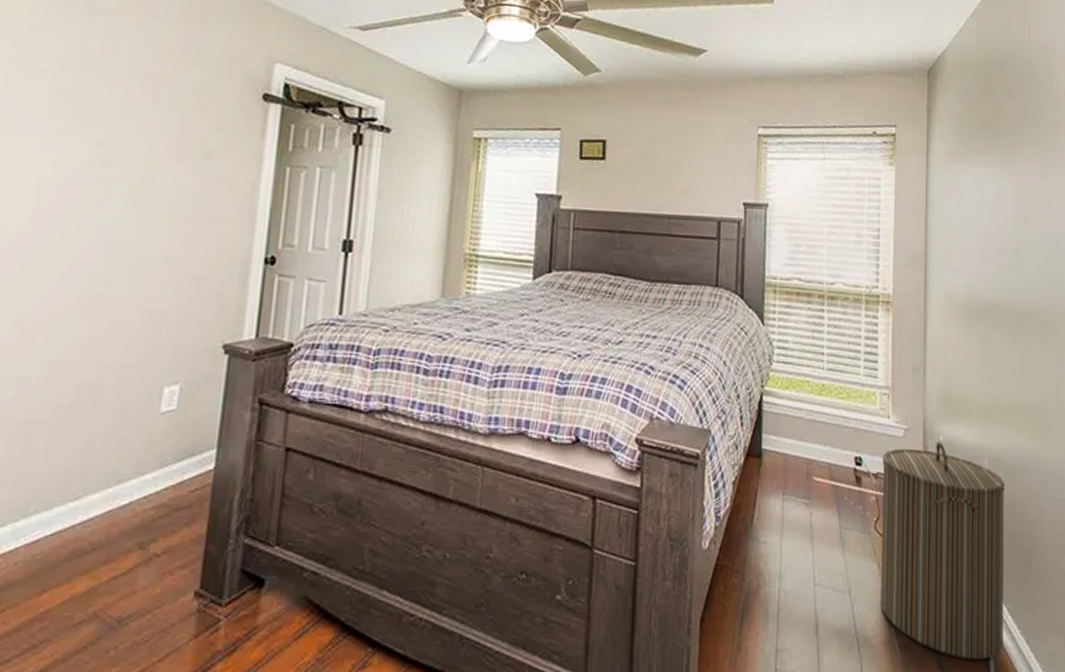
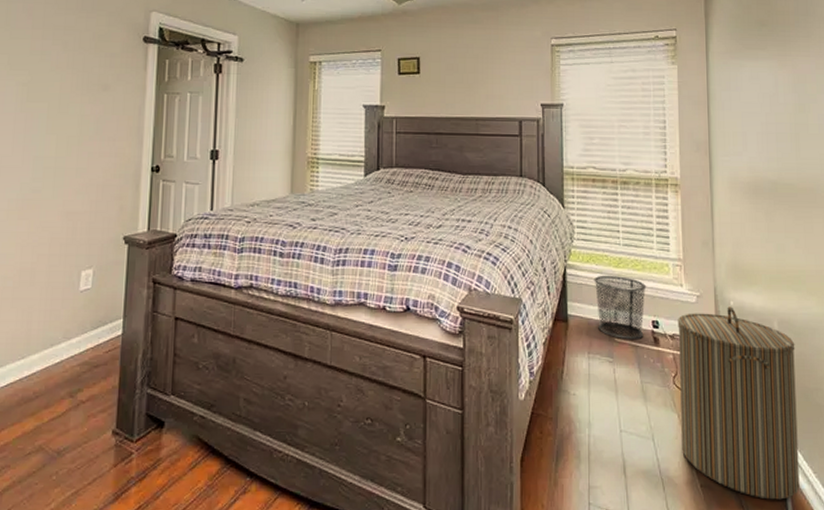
waste bin: none [793,403,851,479] -> present [594,275,647,340]

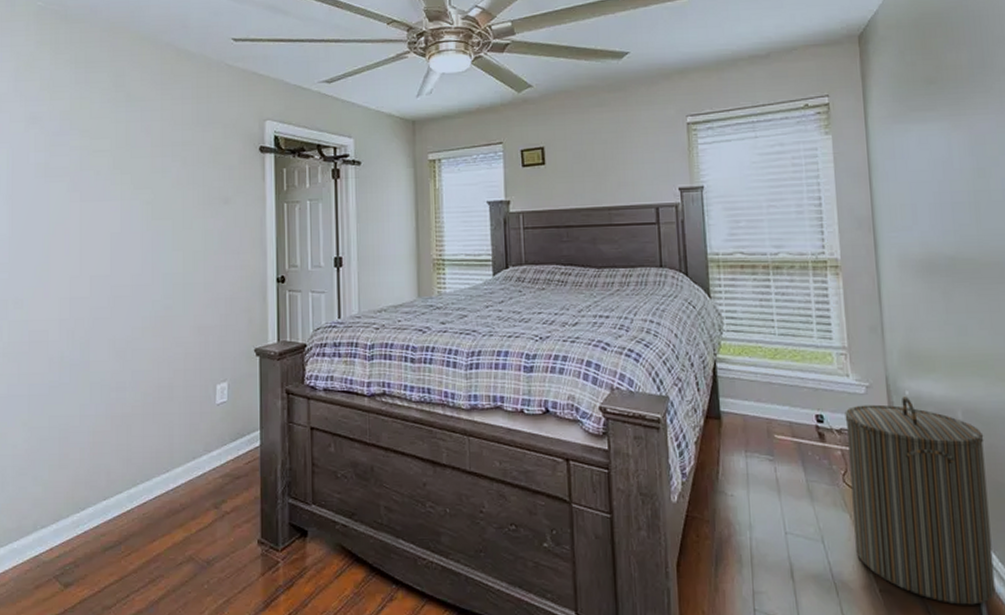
waste bin: present [594,275,647,340] -> none [747,367,808,436]

